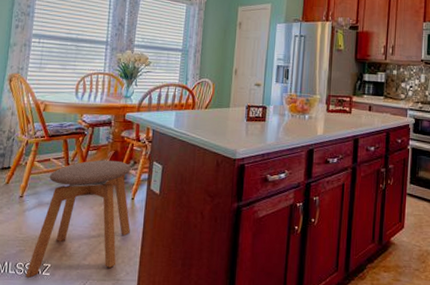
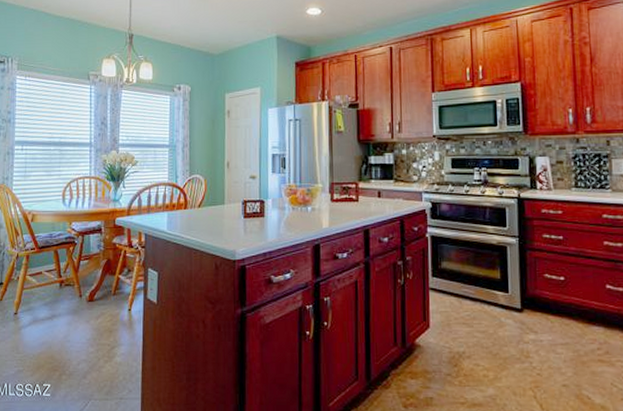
stool: present [25,160,131,278] -> none [26,269,129,399]

